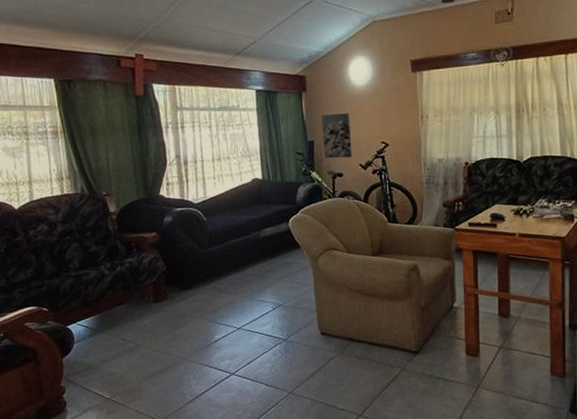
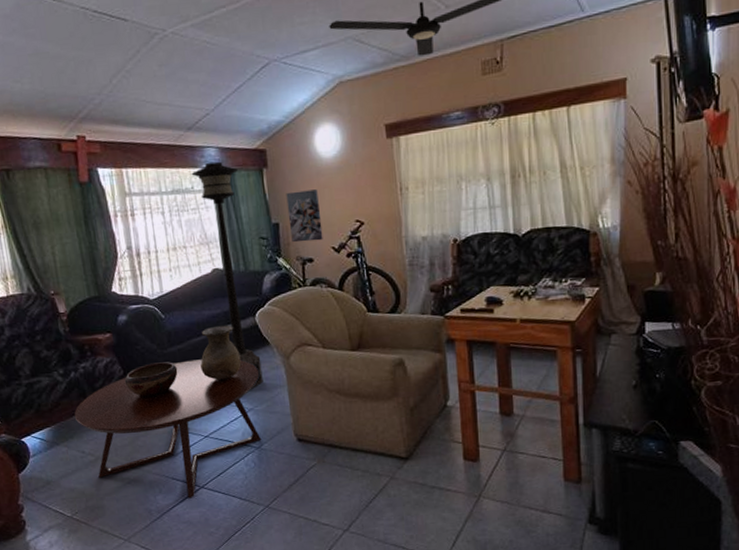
coffee table: none [118,259,289,384] -> present [74,359,262,499]
decorative bowl: none [166,260,216,292] -> present [124,362,178,398]
vase: none [237,229,274,278] -> present [200,325,242,380]
floor lamp: none [238,84,293,288] -> present [191,161,263,390]

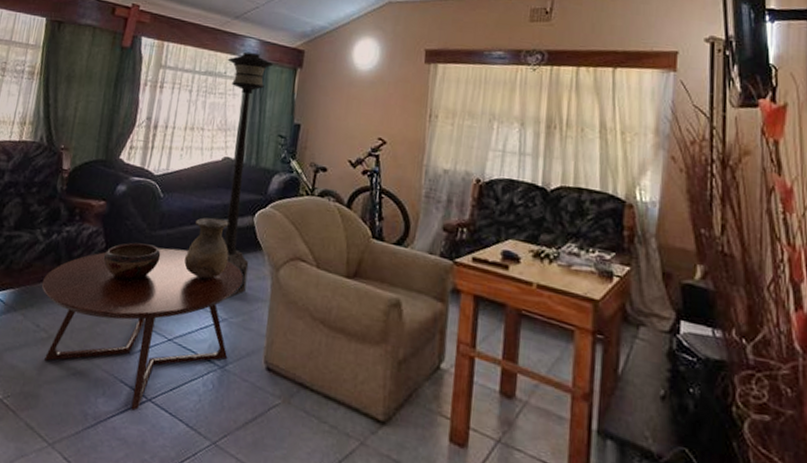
wall art: present [286,189,323,243] -> none [310,96,346,151]

